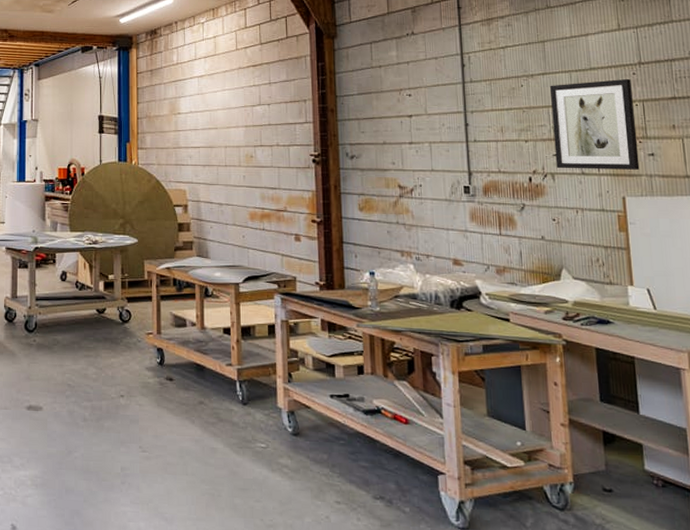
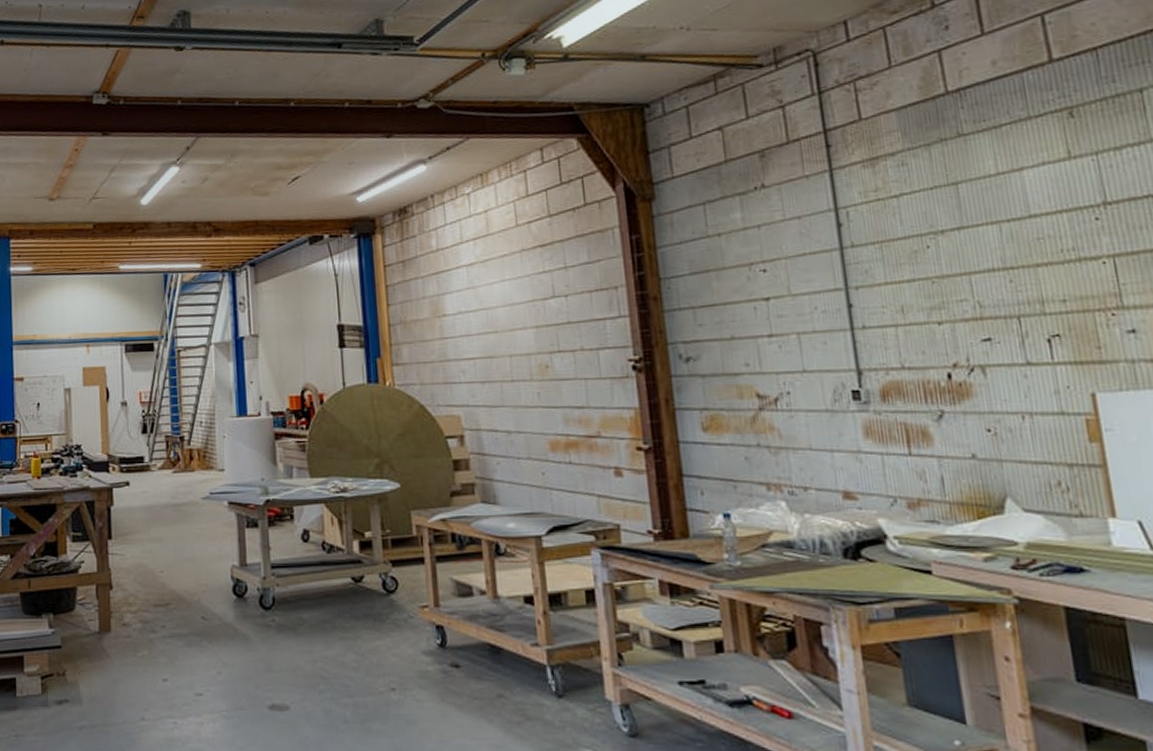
wall art: present [550,78,640,170] -> none [970,226,1115,359]

